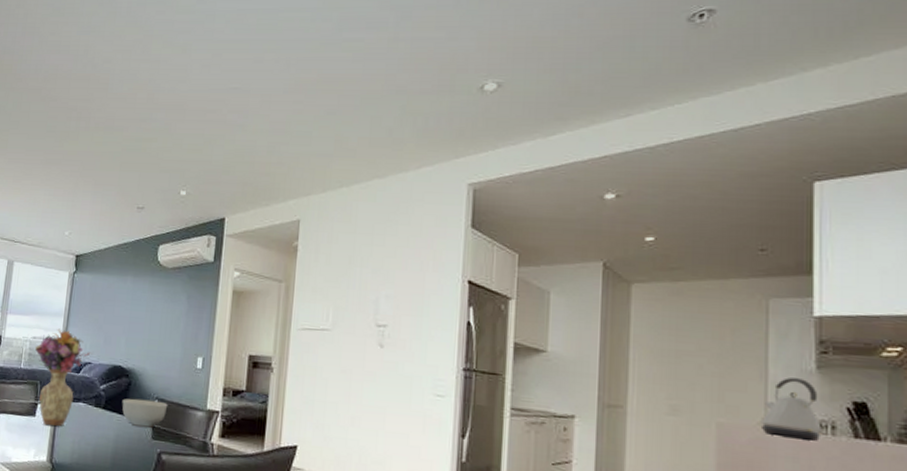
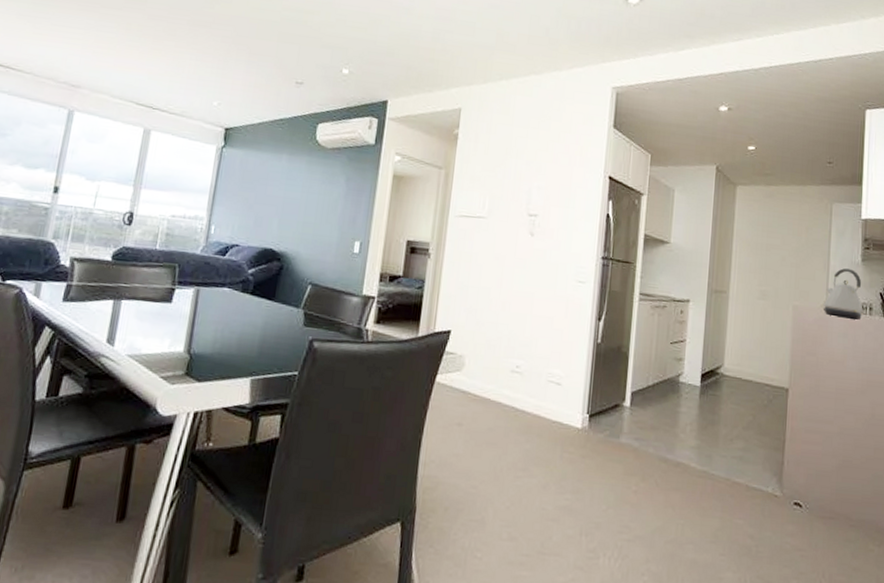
flower arrangement: present [35,326,92,427] -> none [174,205,240,314]
bowl: present [122,398,168,429] -> none [272,283,322,315]

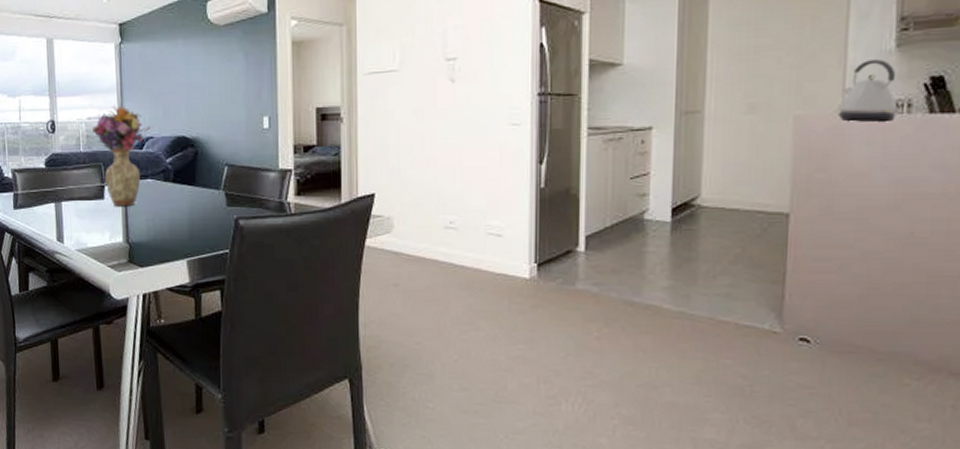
flower arrangement: none [174,205,240,314] -> present [92,102,153,207]

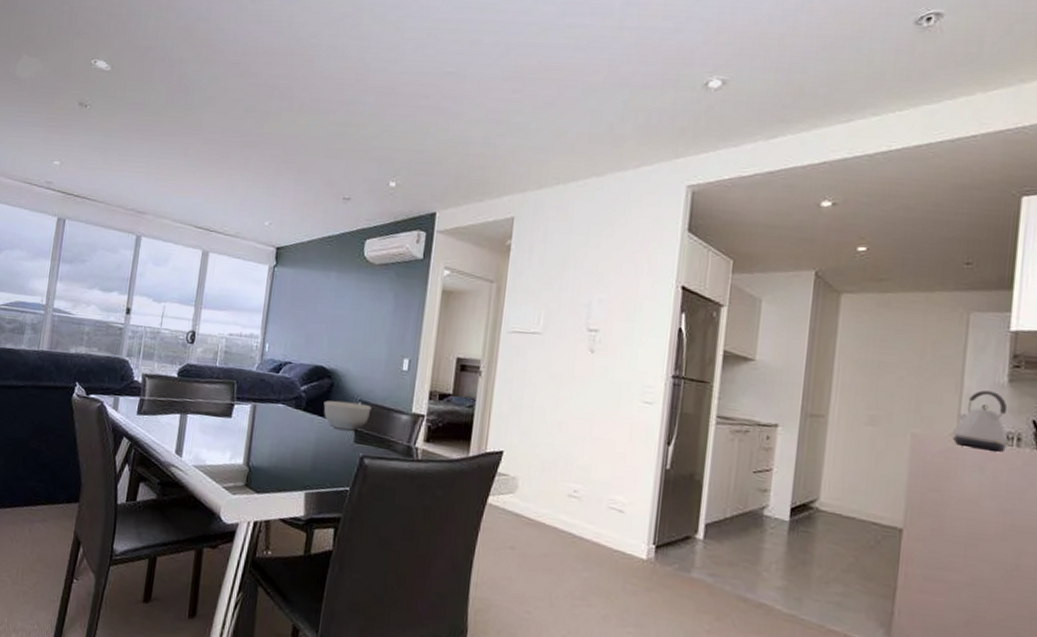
flower arrangement: present [92,102,153,207] -> none [232,323,293,429]
bowl: none [191,167,239,196] -> present [323,400,372,432]

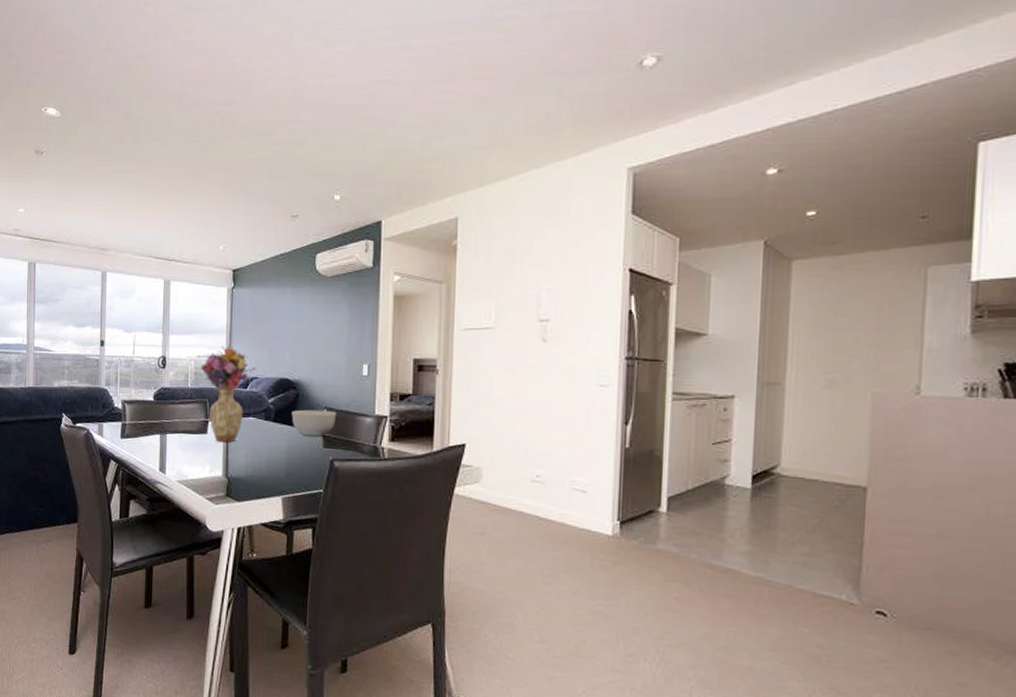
flower arrangement: none [232,323,293,429] -> present [201,343,258,442]
kettle: present [952,390,1009,452] -> none [914,344,973,403]

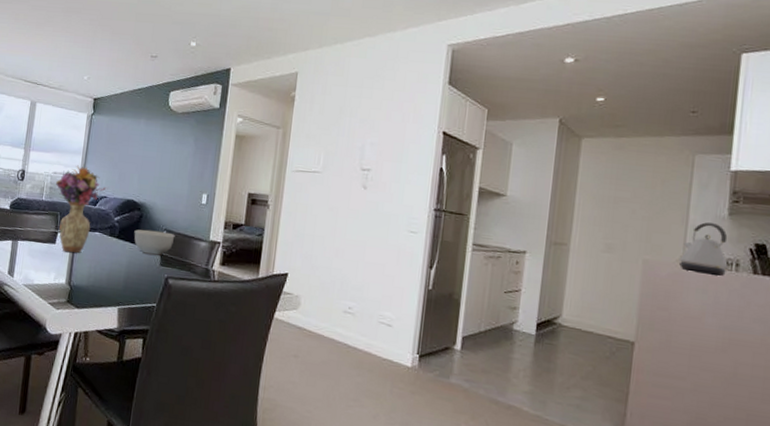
kettle: none [914,344,973,403] -> present [678,222,728,276]

